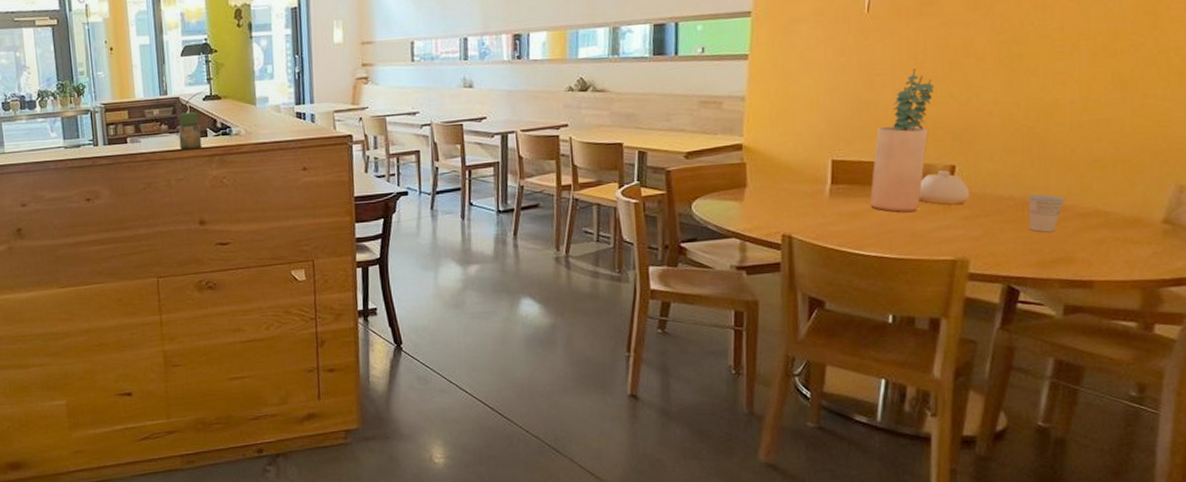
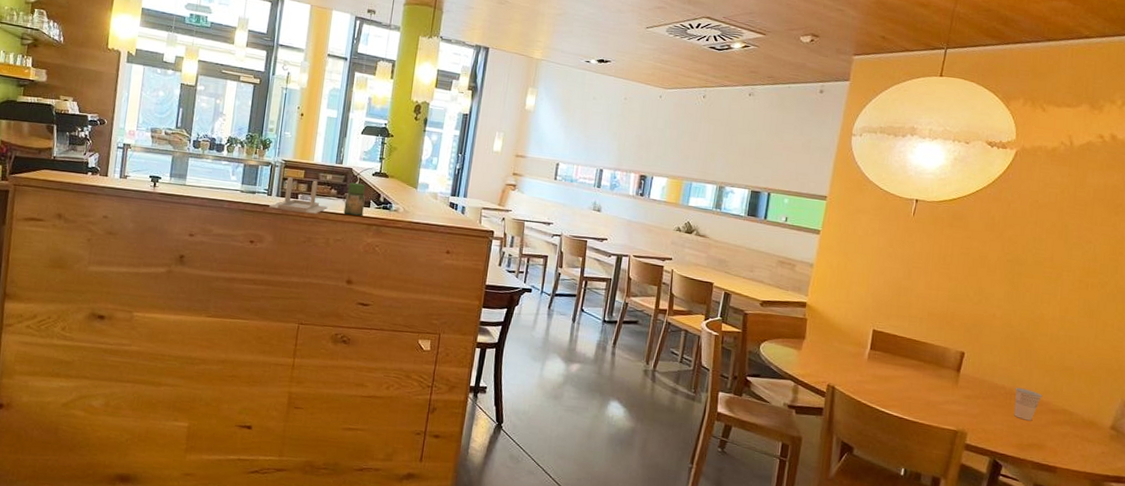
napkin holder: none [97,119,162,160] -> present [268,177,328,214]
vase: present [869,69,934,213] -> none [897,268,956,385]
sugar bowl: present [918,170,970,205] -> none [934,354,973,386]

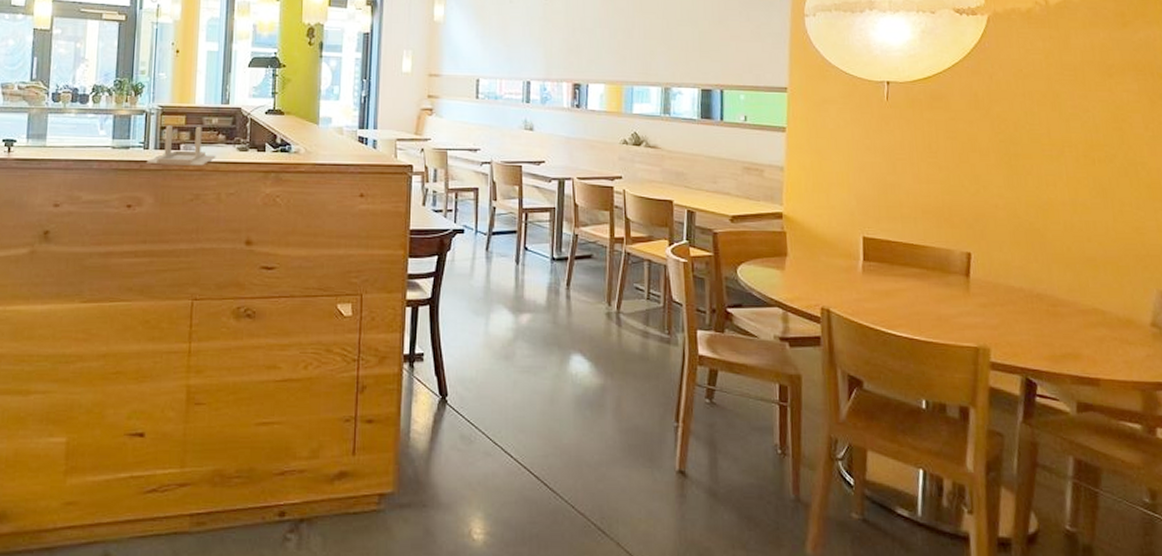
jar: present [343,182,366,216] -> none [235,124,259,163]
cup: present [1014,387,1043,421] -> none [1035,288,1068,326]

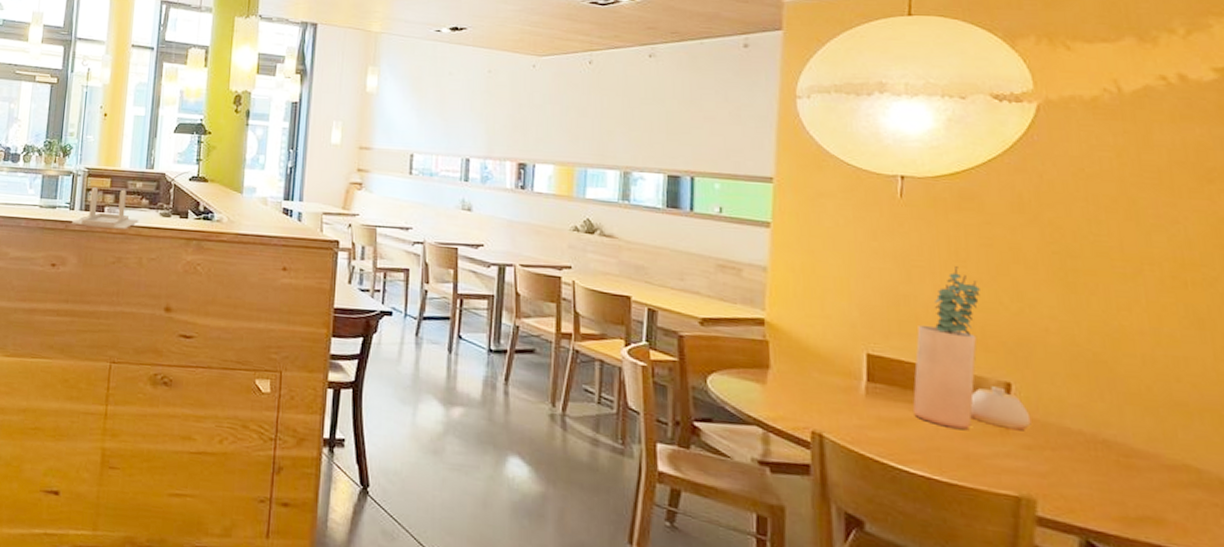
vase: none [898,157,948,296] -> present [912,266,981,430]
sugar bowl: none [941,257,986,292] -> present [970,386,1031,431]

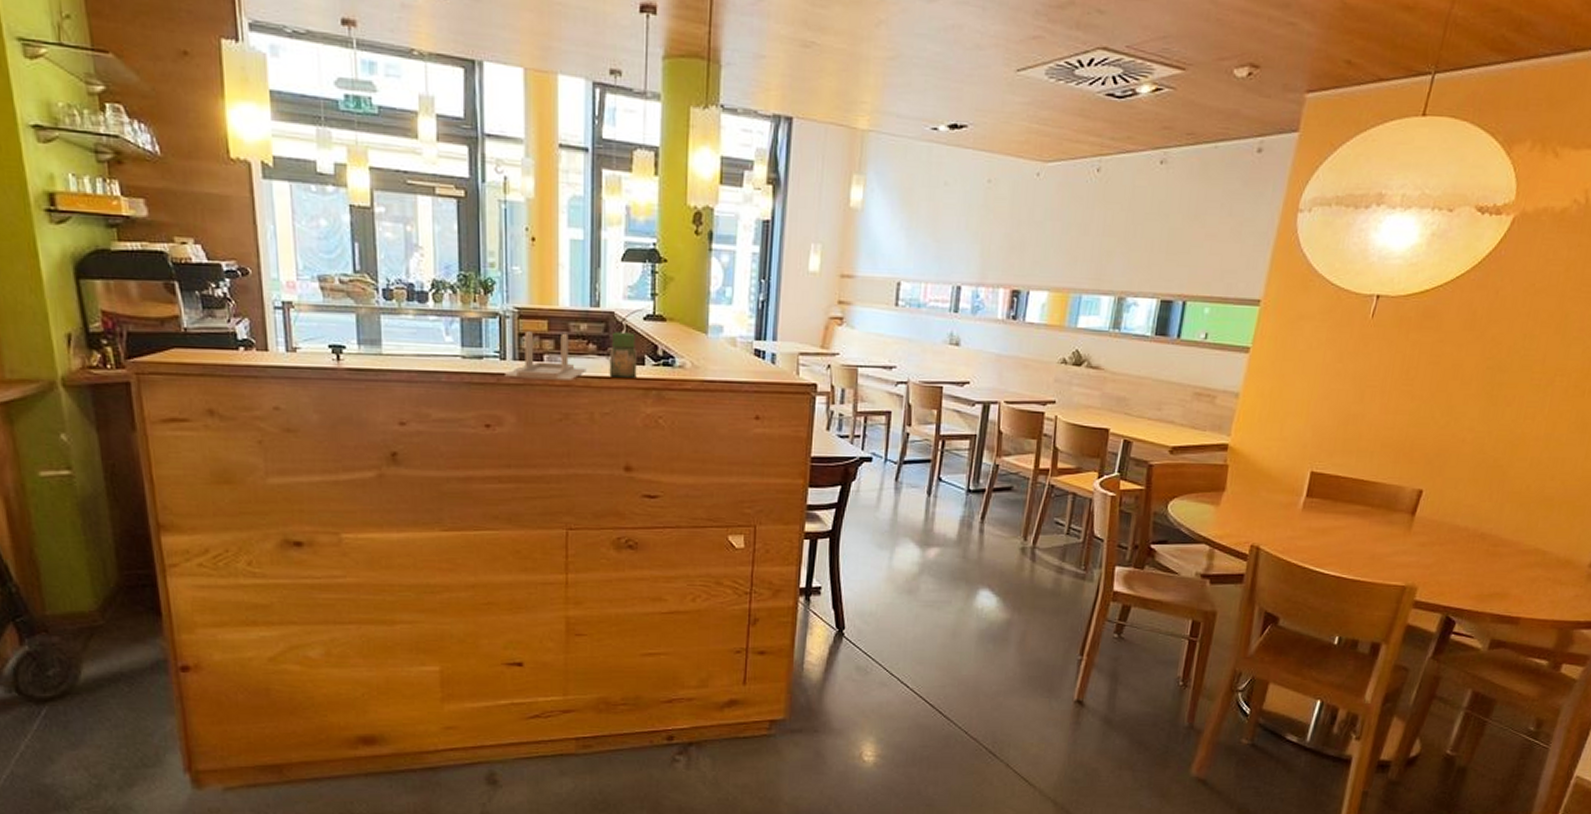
jar: none [157,189,182,229] -> present [609,332,637,378]
vase: present [912,266,981,430] -> none [1338,385,1419,534]
sugar bowl: present [970,386,1031,431] -> none [1383,494,1431,531]

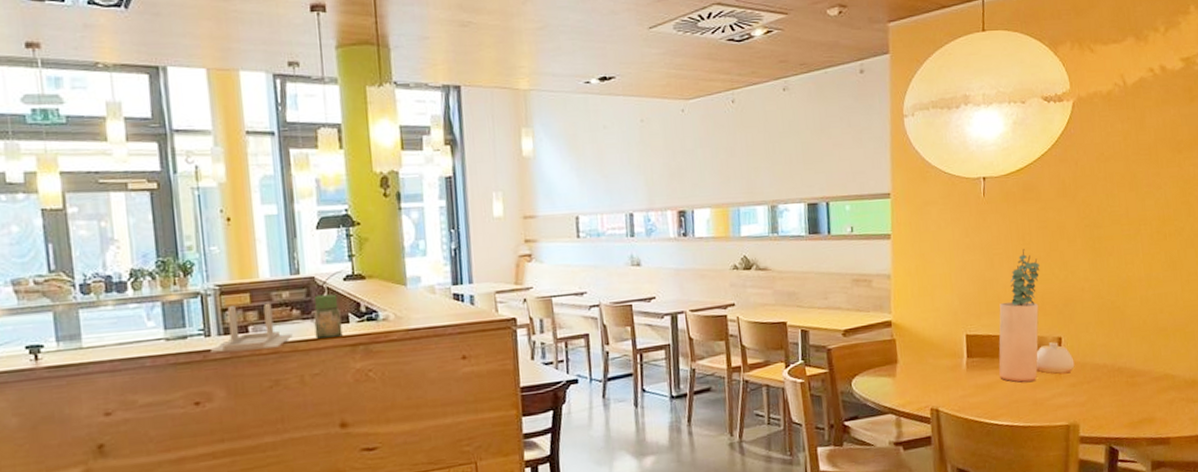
vase: none [1338,385,1419,534] -> present [998,249,1040,383]
sugar bowl: none [1383,494,1431,531] -> present [1036,342,1075,374]

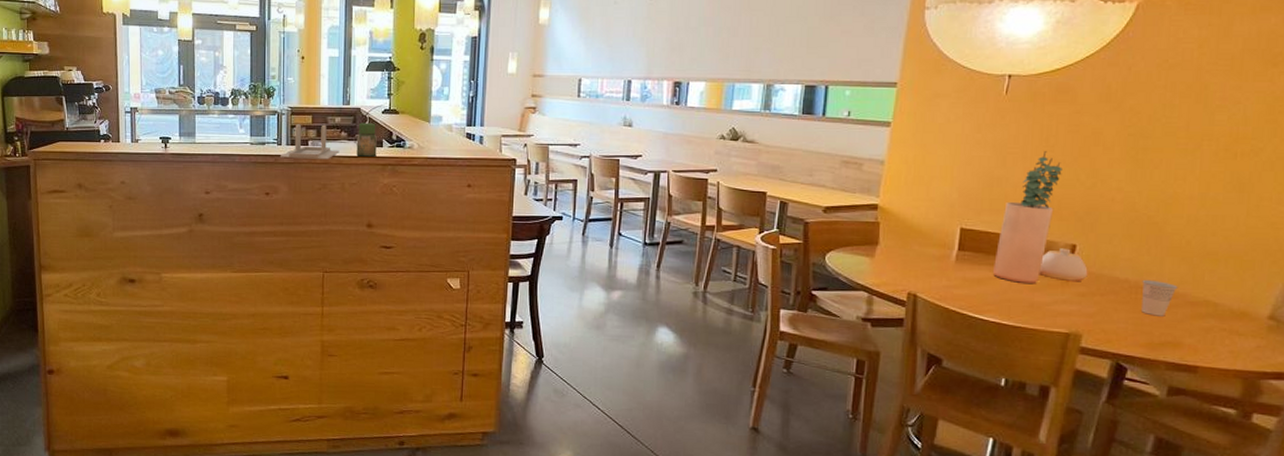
cup: none [1116,361,1144,396] -> present [1141,279,1178,316]

